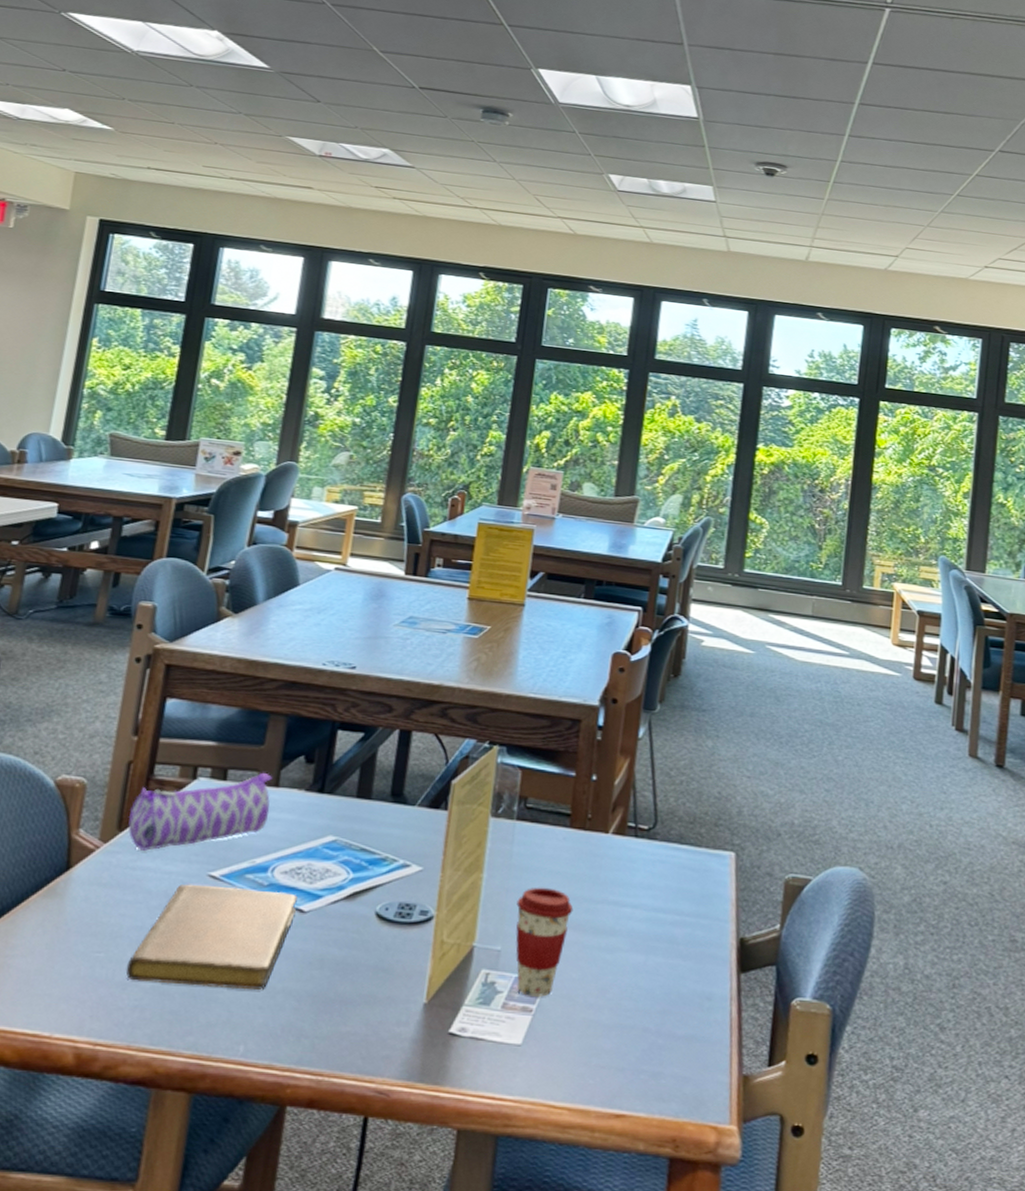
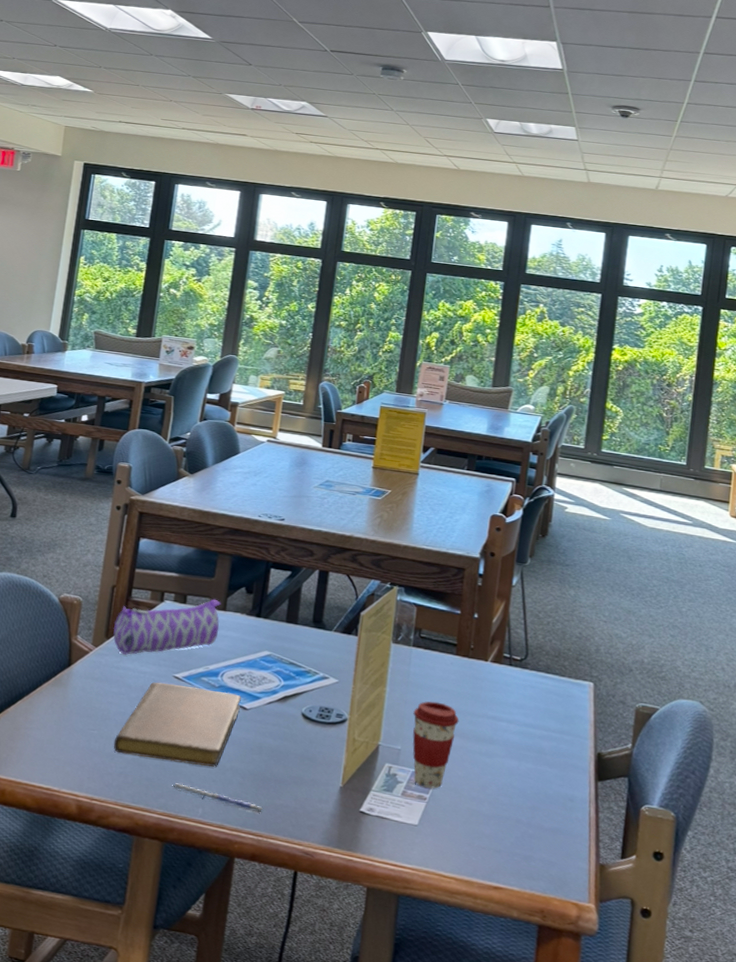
pen: none [205,1014,324,1047] -> present [173,783,263,814]

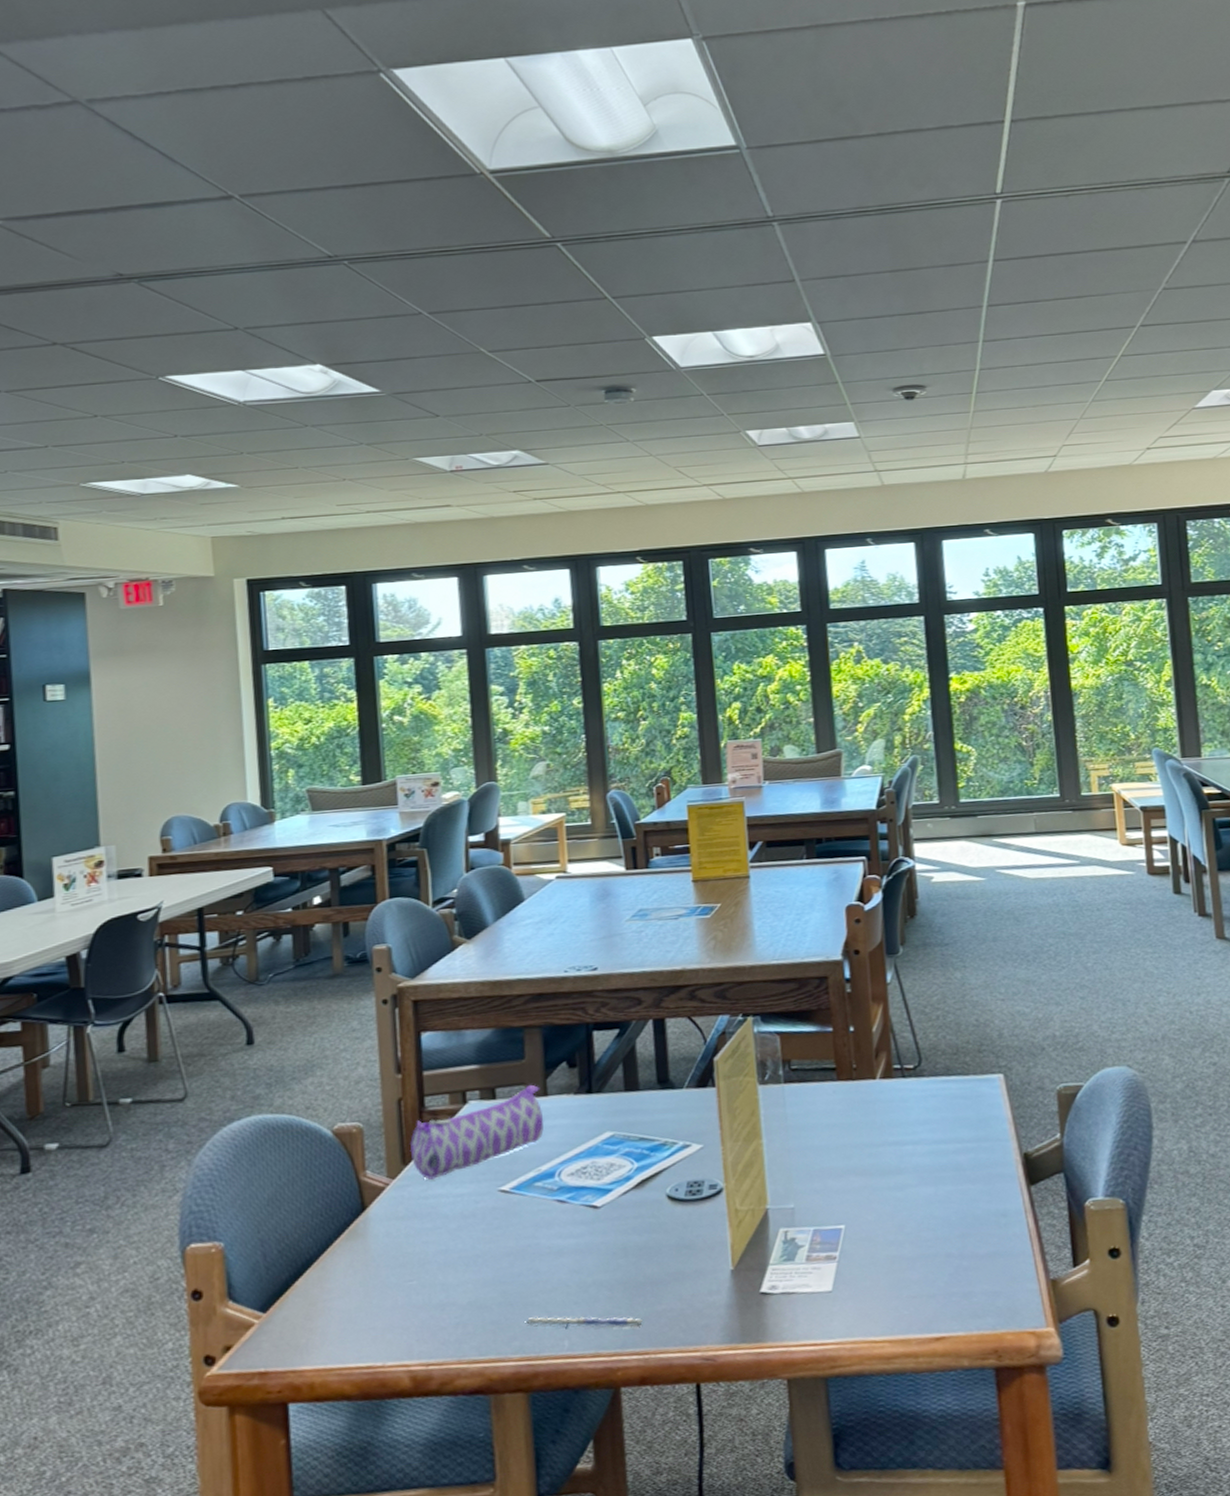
notebook: present [113,682,241,767] -> none [440,1192,590,1301]
coffee cup: present [412,701,459,789] -> none [800,1140,857,1245]

